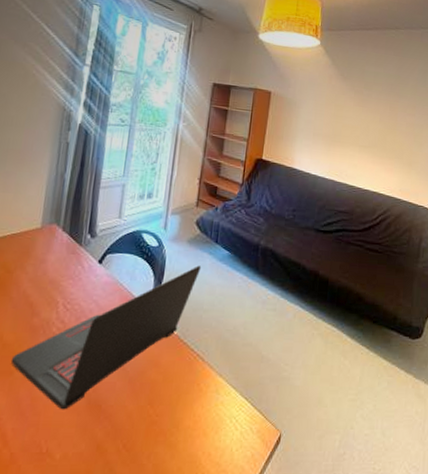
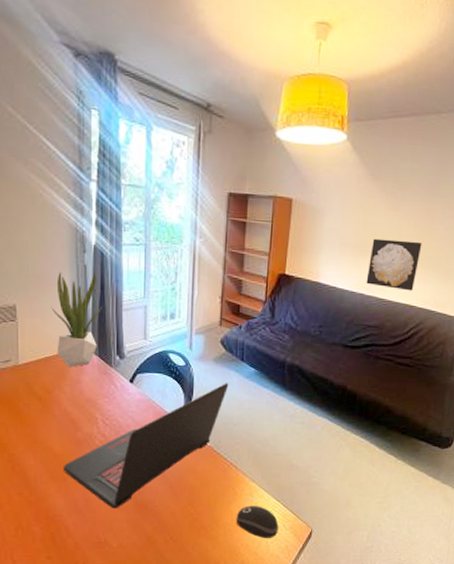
potted plant: none [25,148,81,245] -> present [51,272,103,367]
computer mouse: none [199,405,245,446] -> present [236,506,279,539]
wall art: none [337,130,387,180] -> present [366,238,422,291]

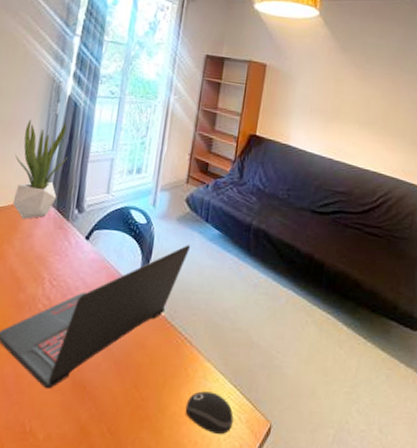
wall art: present [366,238,422,291] -> none [335,106,390,159]

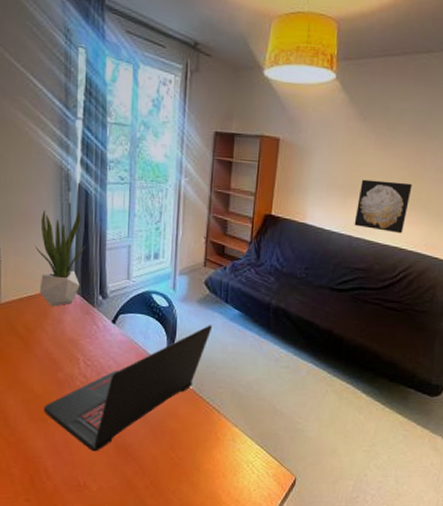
computer mouse: present [185,391,234,435] -> none [218,451,262,487]
wall art: none [335,106,390,159] -> present [354,179,412,234]

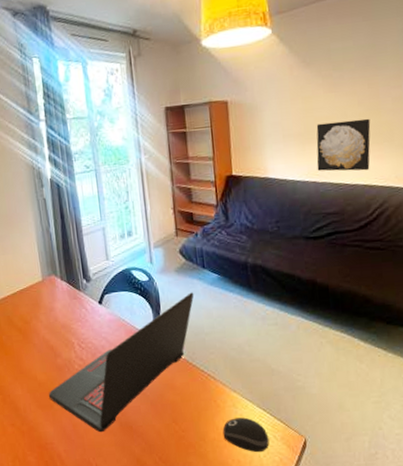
potted plant: present [34,210,87,306] -> none [19,204,65,296]
computer mouse: none [218,451,262,487] -> present [222,417,269,453]

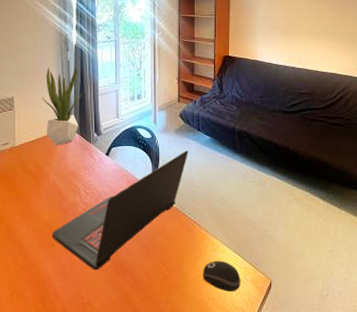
potted plant: none [19,204,65,296] -> present [41,66,83,145]
wall art: present [316,118,371,172] -> none [296,21,339,62]

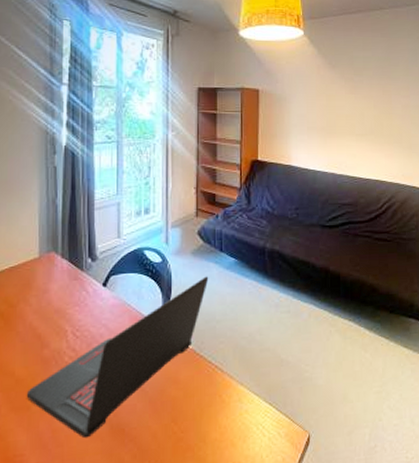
potted plant: present [41,66,83,145] -> none [17,173,74,276]
computer mouse: present [202,261,241,292] -> none [225,413,273,453]

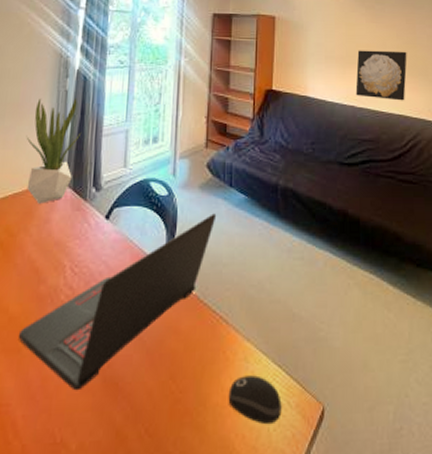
potted plant: none [17,173,74,276] -> present [26,98,82,204]
computer mouse: none [225,413,273,453] -> present [228,375,282,425]
wall art: none [336,120,384,167] -> present [355,50,407,101]

